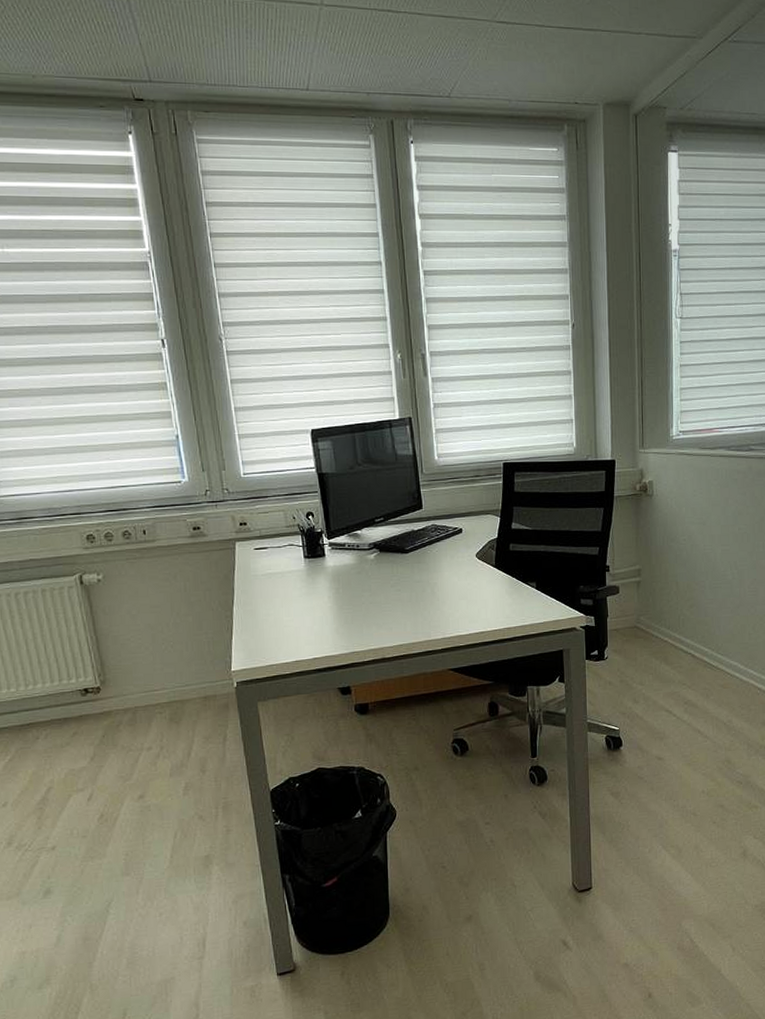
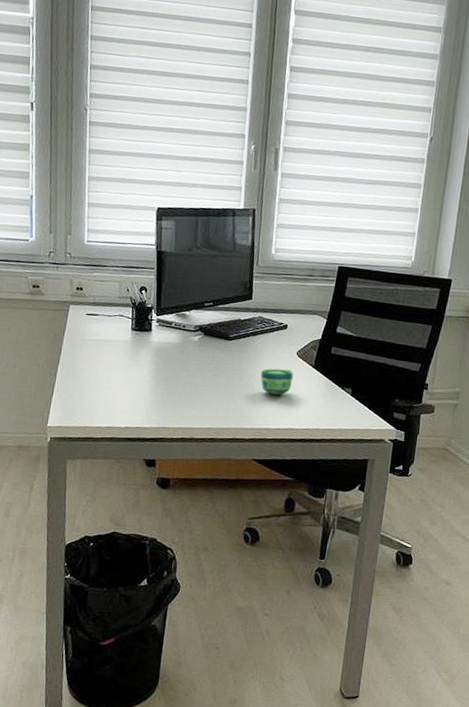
cup: none [443,573,477,601] -> present [260,368,294,395]

